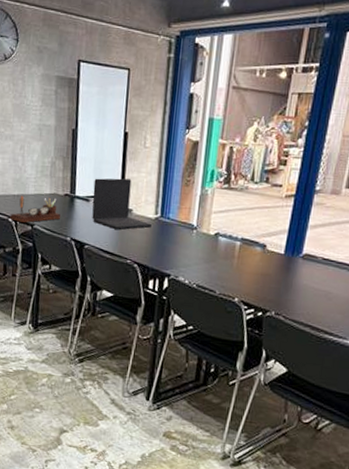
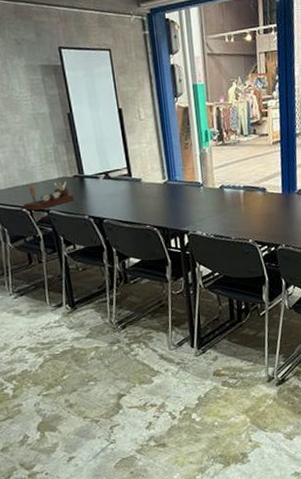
laptop: present [92,178,153,230] -> none [99,151,163,200]

